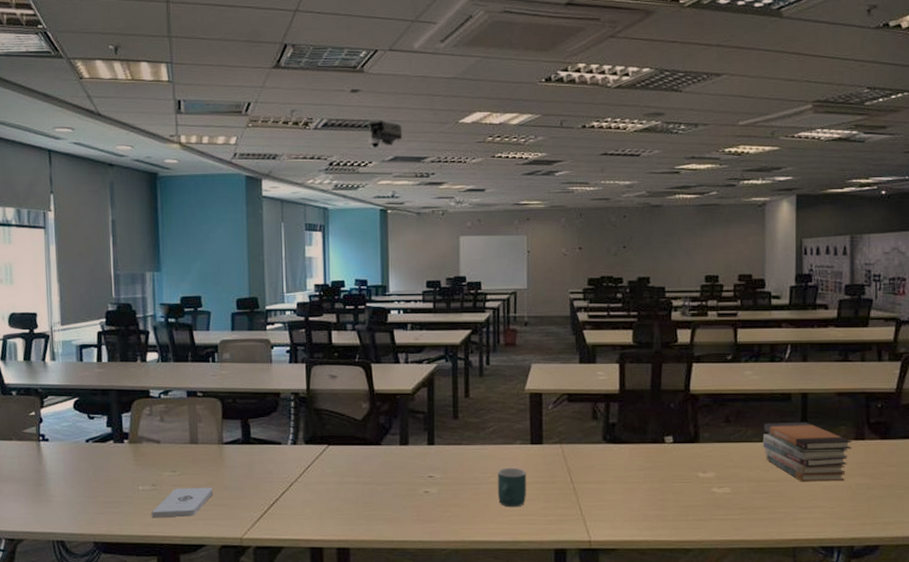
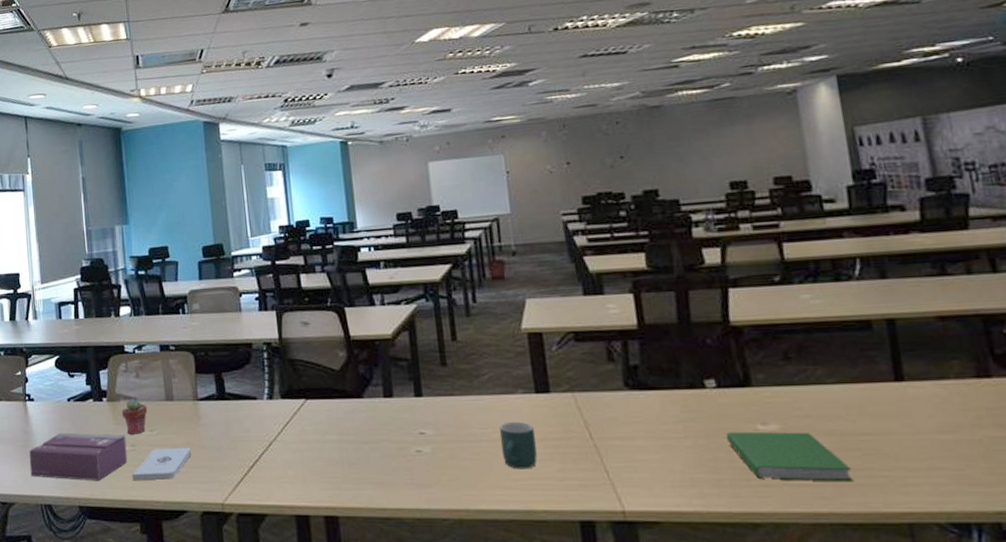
tissue box: none [41,472,148,519] -> present [29,432,128,482]
potted succulent: none [143,441,171,475] -> present [121,399,148,434]
projector: present [369,121,403,146] -> none [321,50,357,76]
hardcover book: none [675,478,760,517] -> present [726,431,853,482]
book stack: present [762,422,853,482] -> none [838,357,975,436]

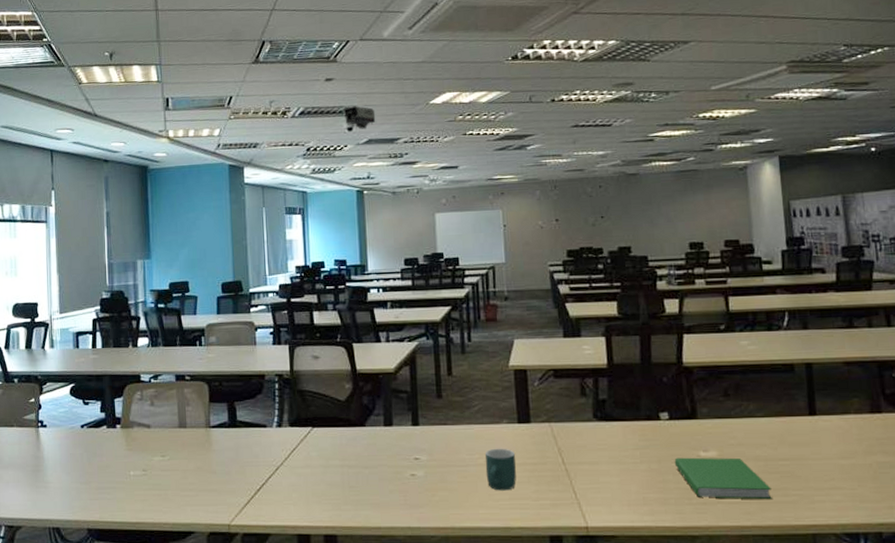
tissue box: present [29,432,128,482] -> none [39,458,139,505]
potted succulent: present [121,399,148,434] -> none [134,426,161,460]
notepad: present [132,447,192,481] -> none [143,471,201,504]
projector: none [321,50,357,76] -> present [343,106,376,130]

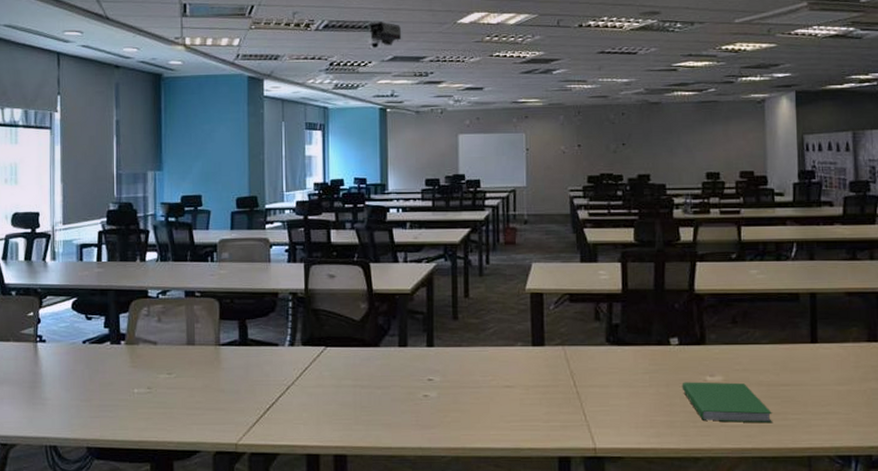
mug: present [485,448,517,491] -> none [498,370,529,412]

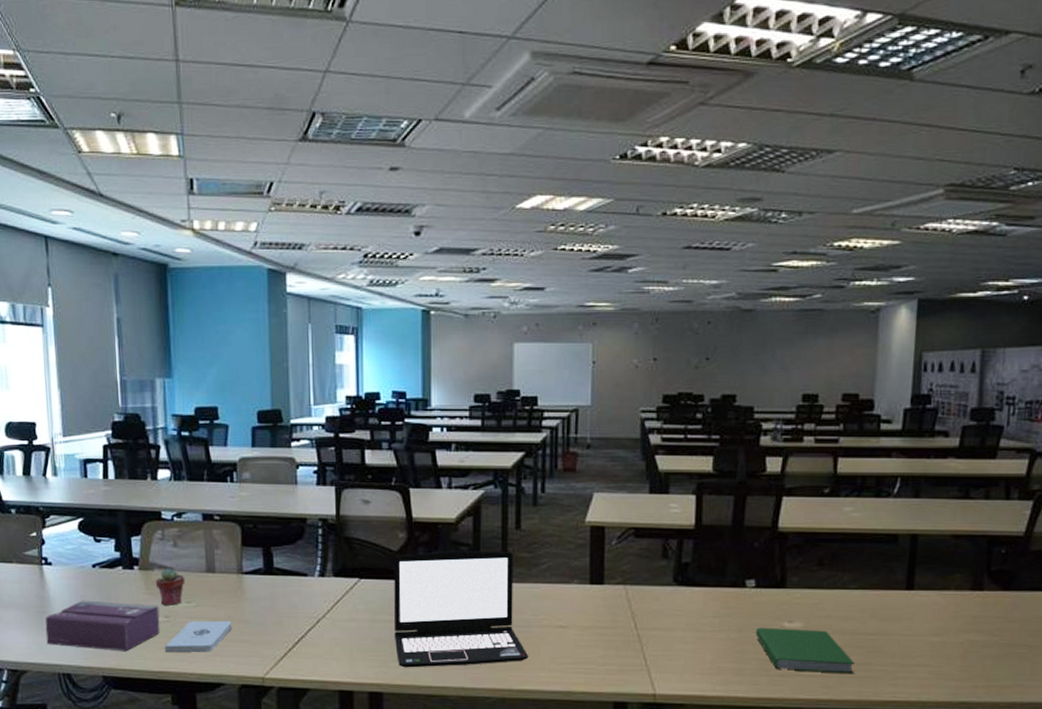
tissue box: none [36,374,143,423] -> present [45,600,161,652]
potted succulent: none [140,343,167,377] -> present [155,569,185,605]
notepad: none [146,390,209,423] -> present [165,620,232,653]
laptop: none [356,317,480,430] -> present [394,550,529,668]
projector: present [369,22,402,46] -> none [410,205,449,235]

